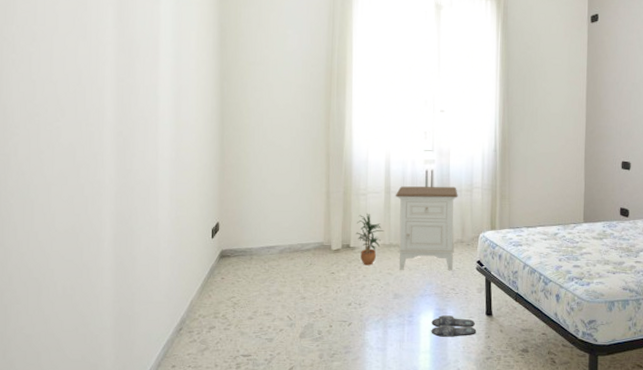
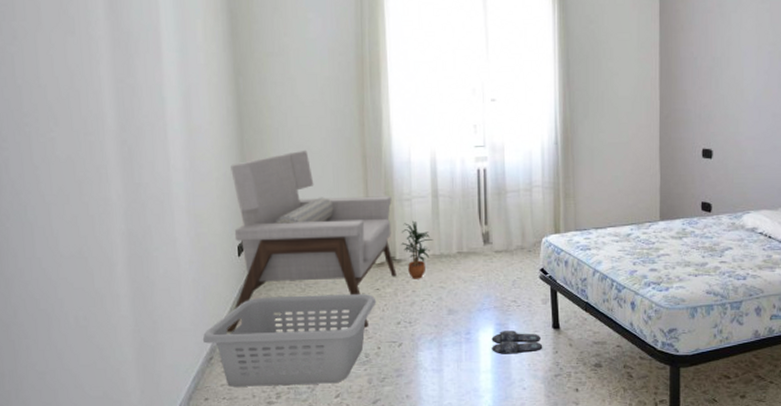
laundry basket: none [174,275,331,357] -> present [202,294,377,387]
armchair: none [196,147,350,307] -> present [226,150,397,333]
nightstand: present [395,186,458,271] -> none [443,186,516,282]

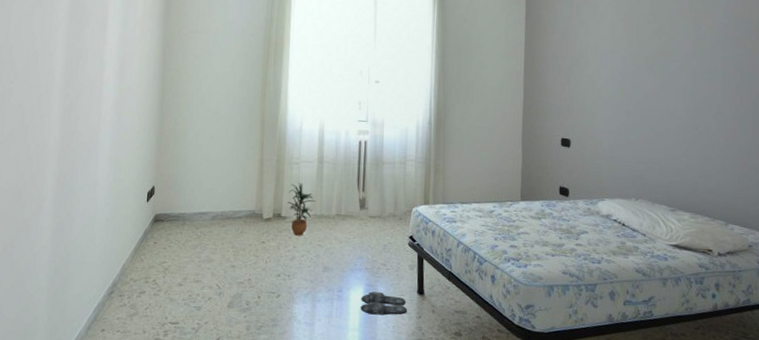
laundry basket: present [202,294,377,387] -> none [107,240,261,327]
armchair: present [226,150,397,333] -> none [128,113,283,276]

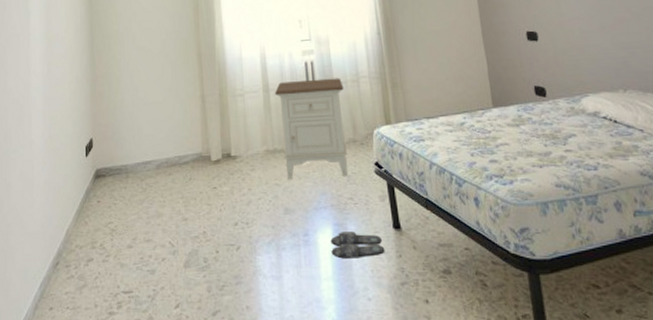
potted plant: present [287,182,316,236] -> none [236,115,267,177]
nightstand: none [327,156,391,246] -> present [274,78,348,179]

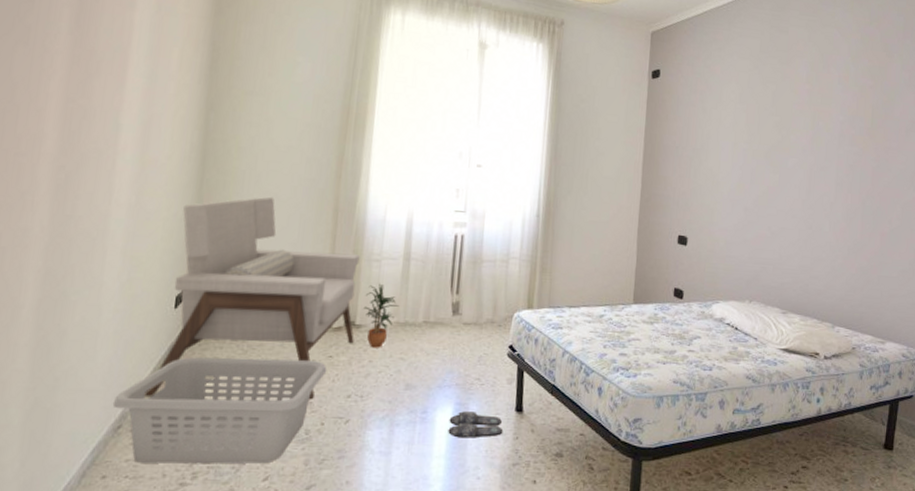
laundry basket: none [50,193,214,295] -> present [112,357,327,464]
armchair: none [73,51,232,236] -> present [144,196,360,399]
potted plant: none [236,115,267,177] -> present [363,283,400,348]
nightstand: present [274,78,348,179] -> none [414,252,492,357]

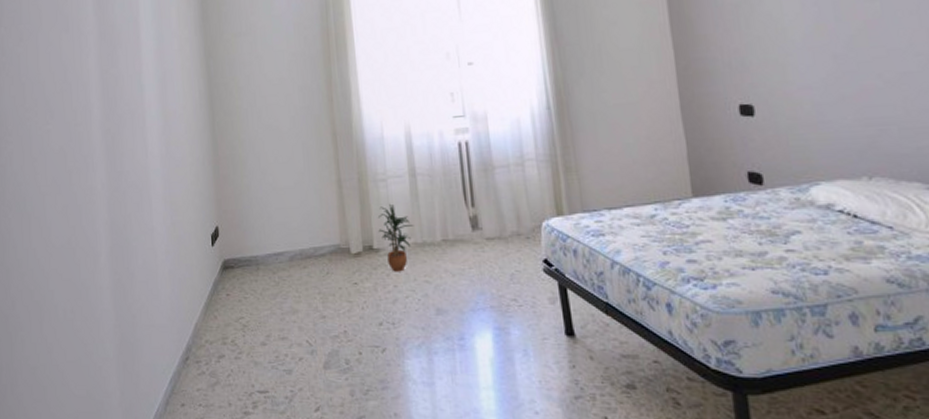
laundry basket: present [112,357,327,464] -> none [178,289,355,394]
armchair: present [144,196,360,399] -> none [201,130,375,331]
slippers: present [448,411,502,438] -> none [490,337,554,367]

